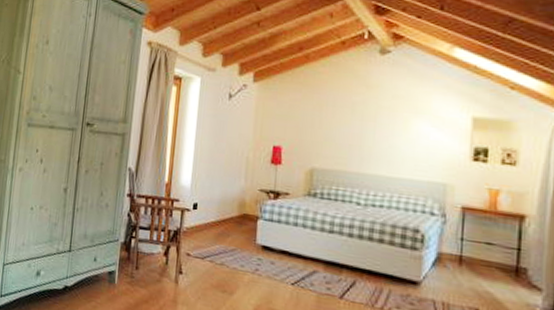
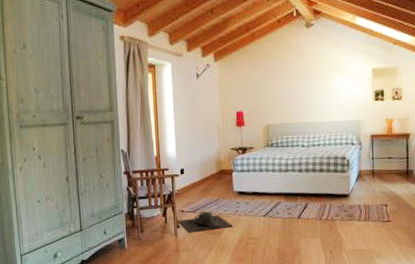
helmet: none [180,261,249,289] -> present [177,212,233,233]

